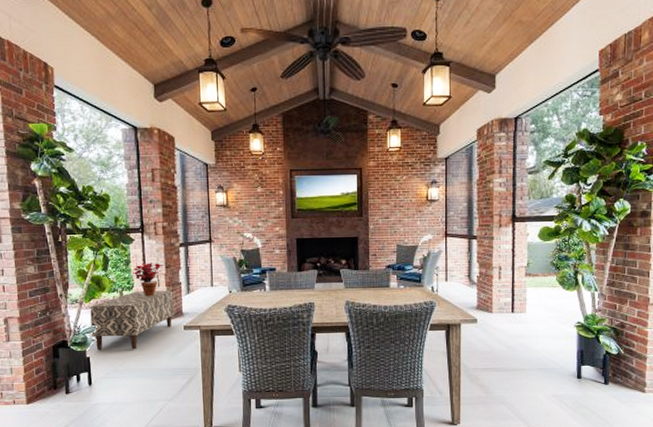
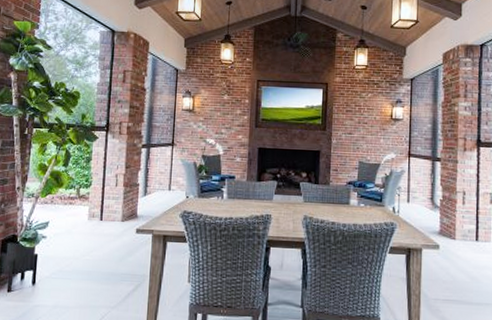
bench: present [90,290,174,350] -> none [43,189,130,250]
potted plant: present [131,262,163,297] -> none [91,161,123,196]

